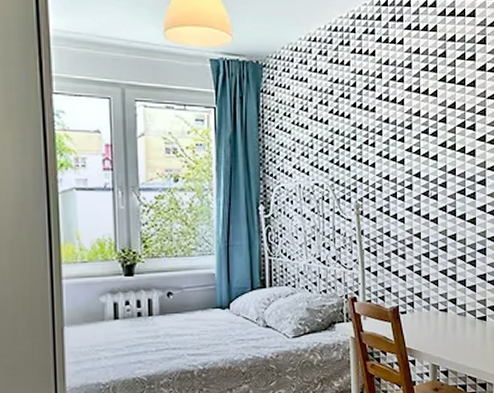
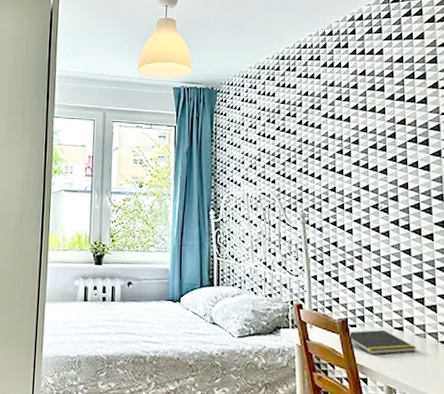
notepad: none [399,313,457,338] -> present [348,329,416,355]

